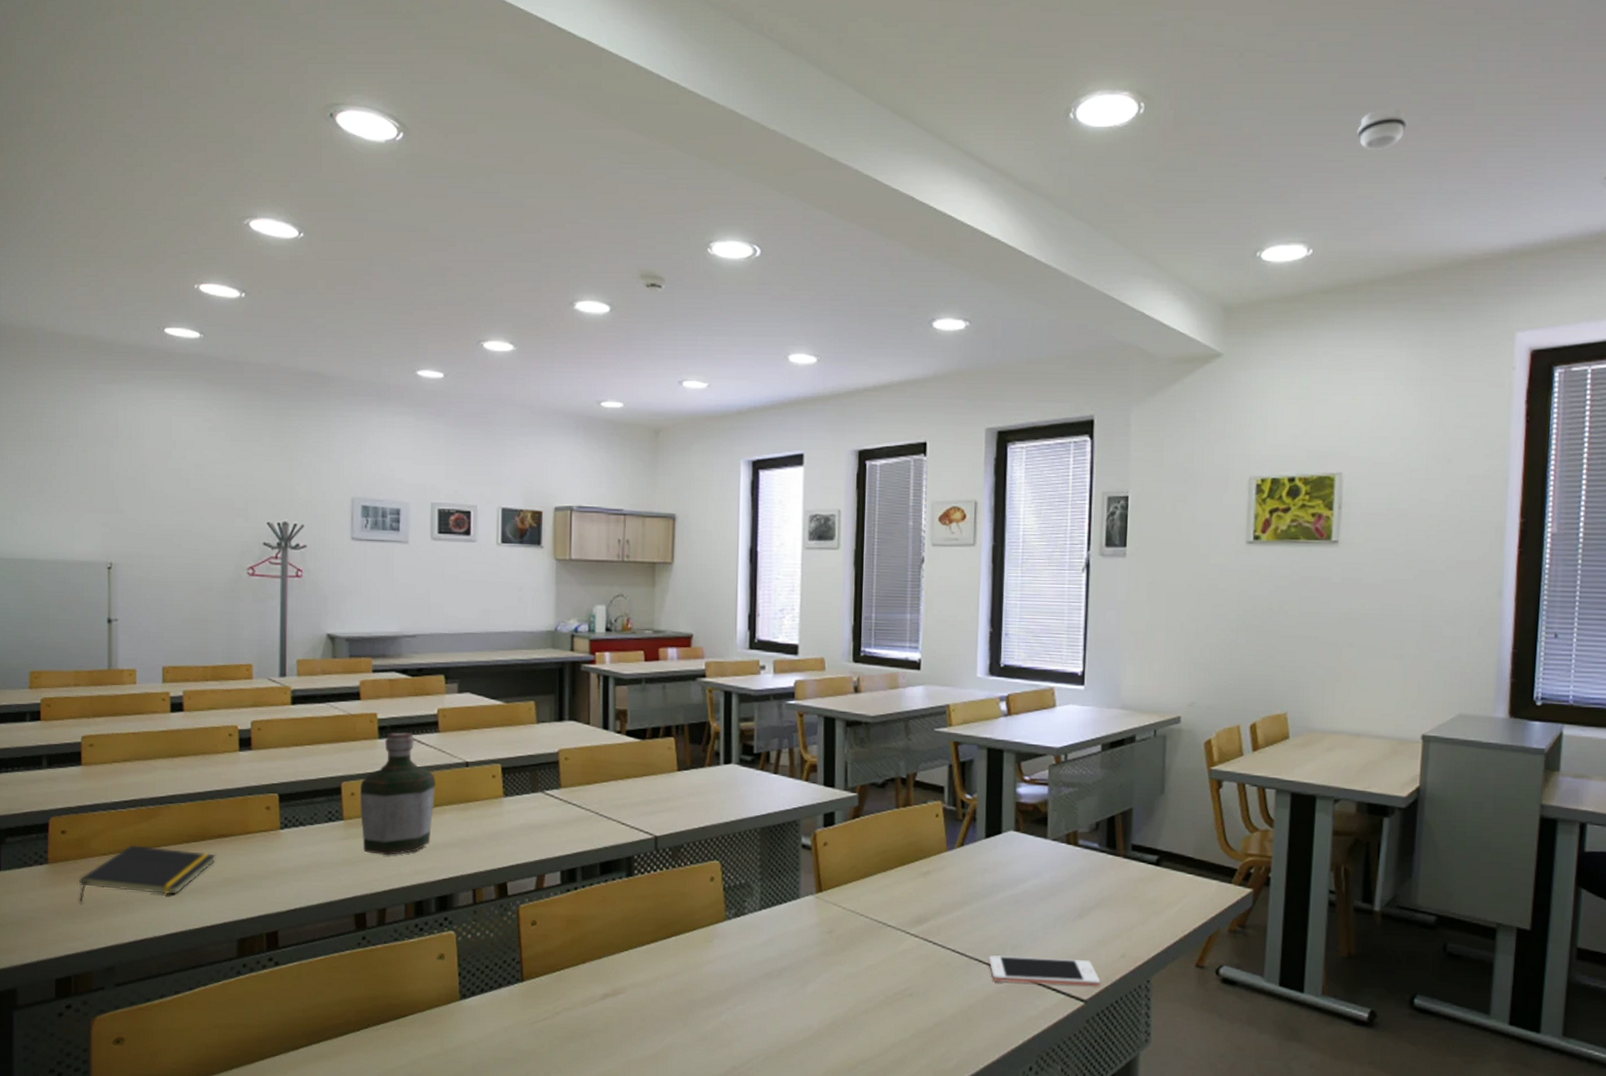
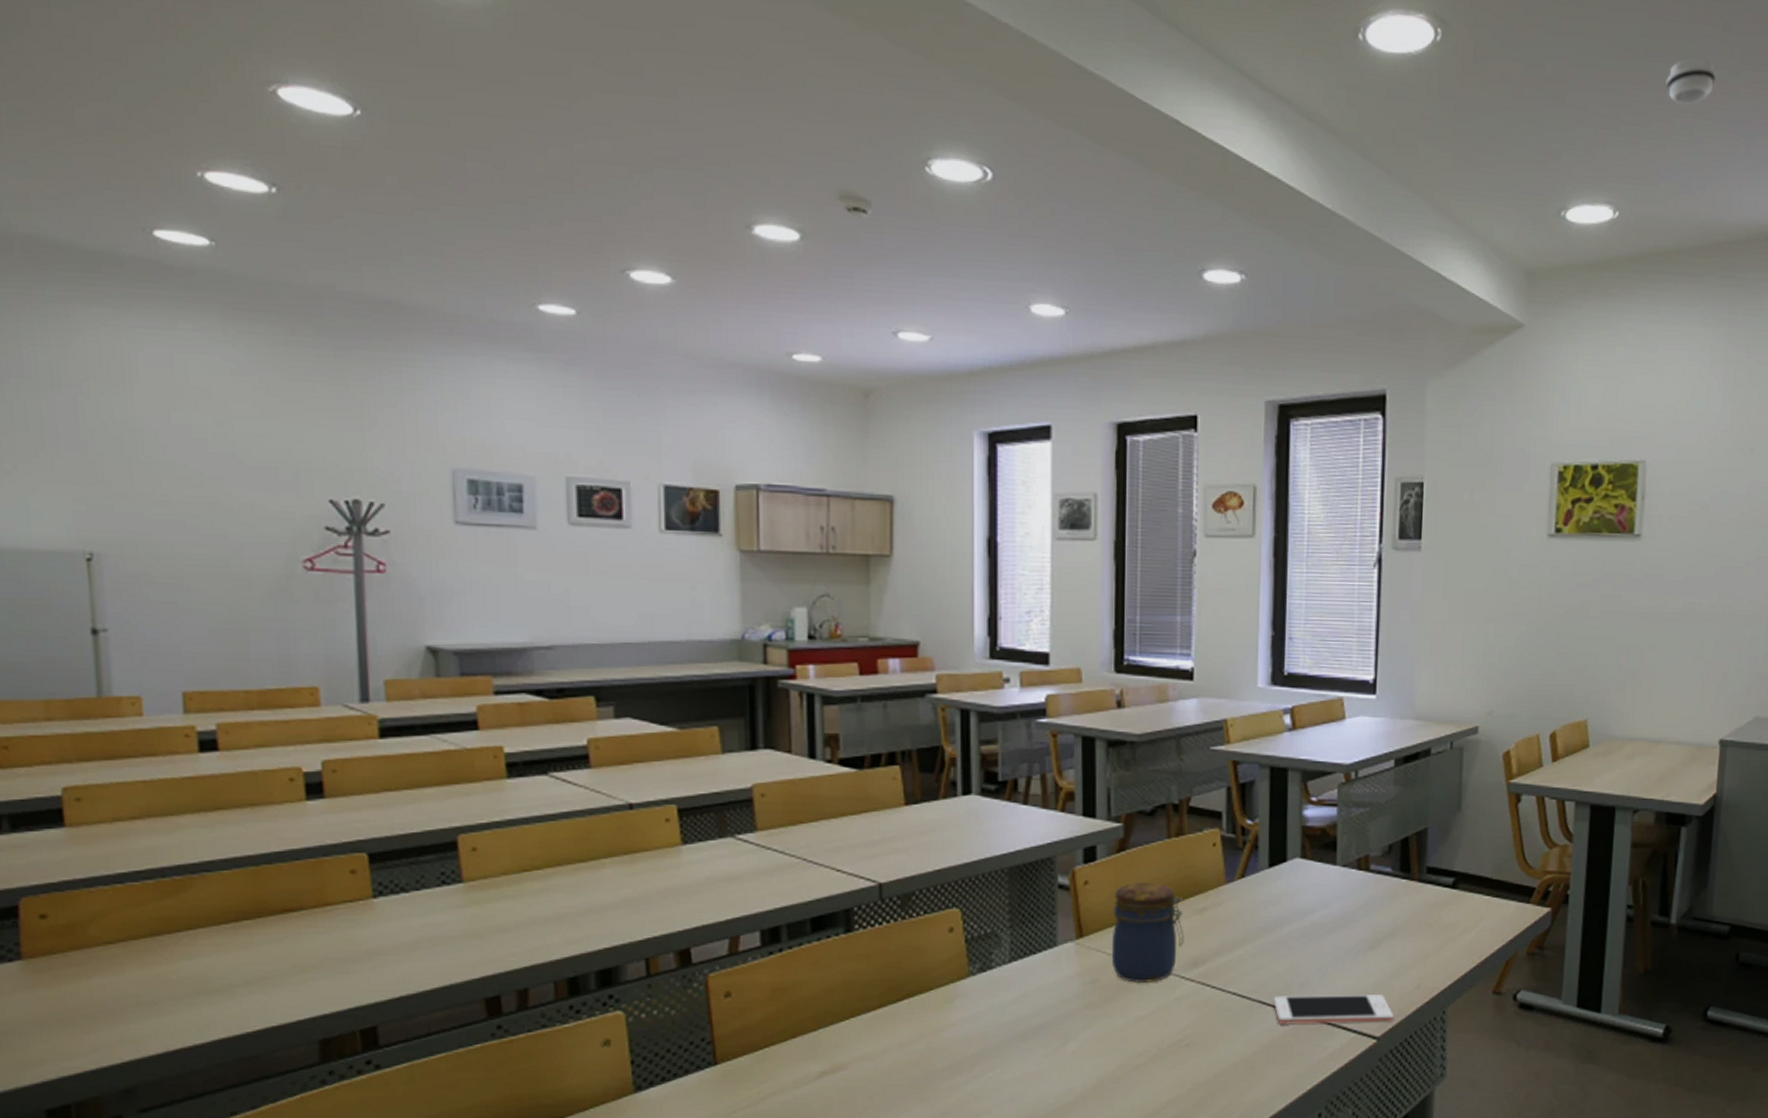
notepad: present [79,845,217,902] -> none [73,928,281,1007]
bottle: present [359,732,437,855] -> none [484,769,590,923]
jar: none [846,846,910,936] -> present [1111,883,1184,984]

